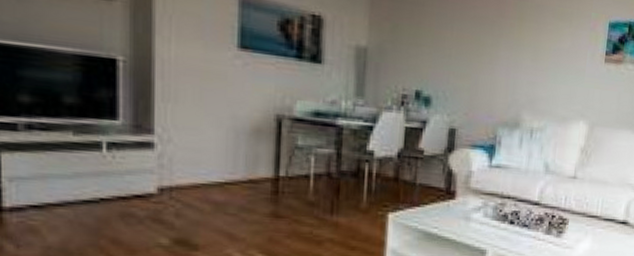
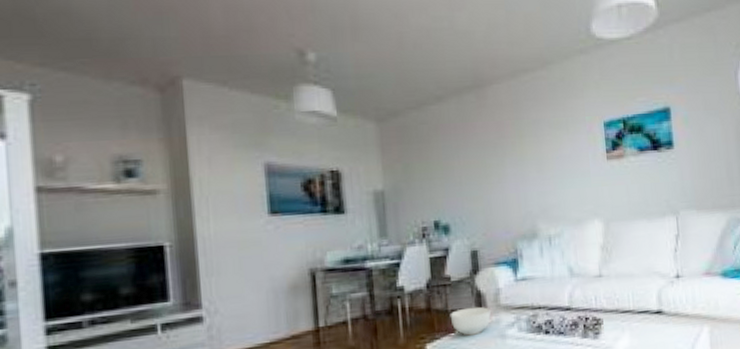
bowl: none [417,184,461,213] -> present [450,306,492,336]

